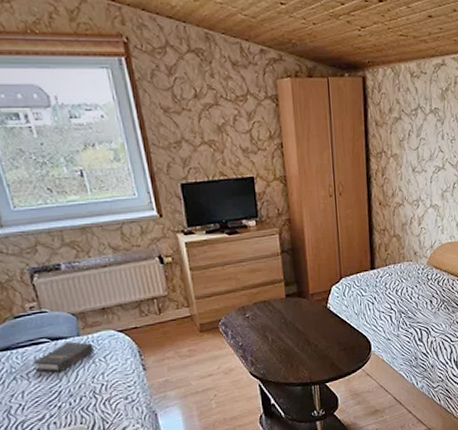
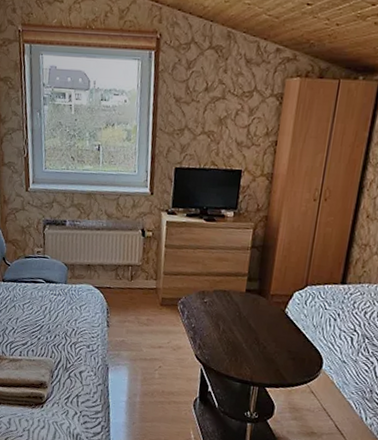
hardback book: present [33,341,94,373] -> none [29,286,74,310]

